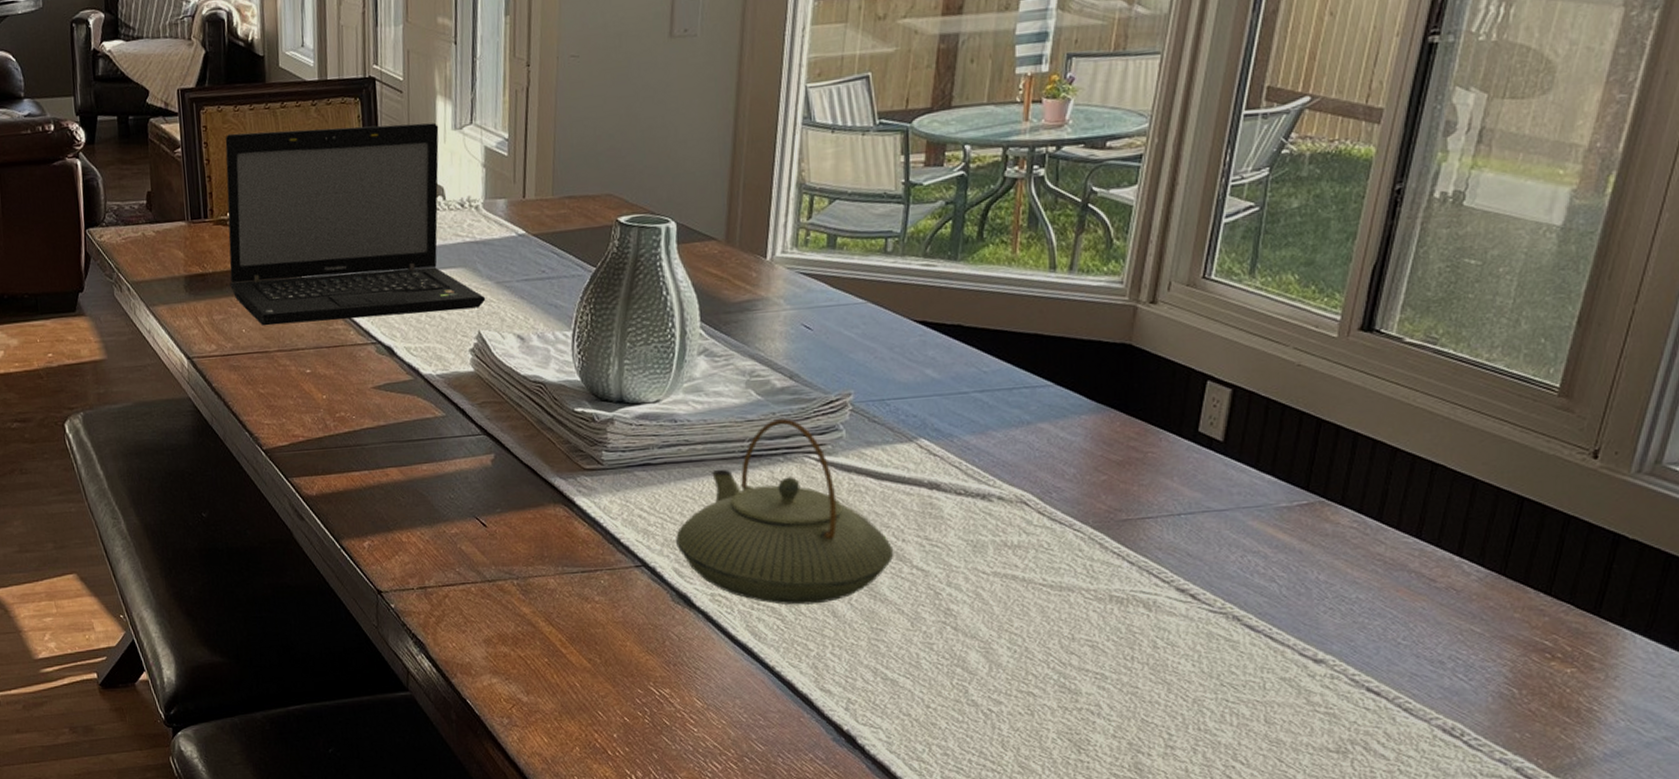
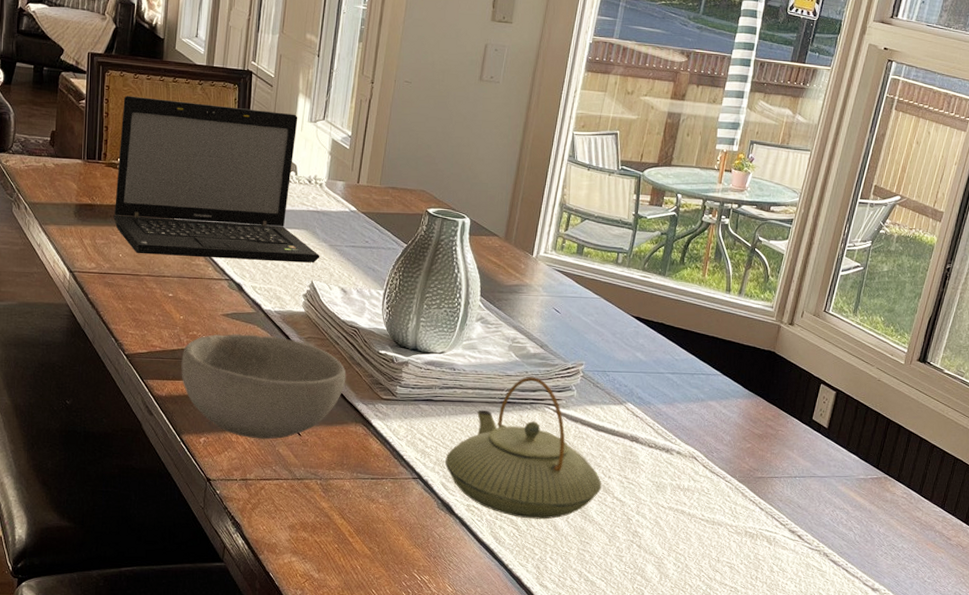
bowl: none [330,406,536,537] -> present [181,334,347,440]

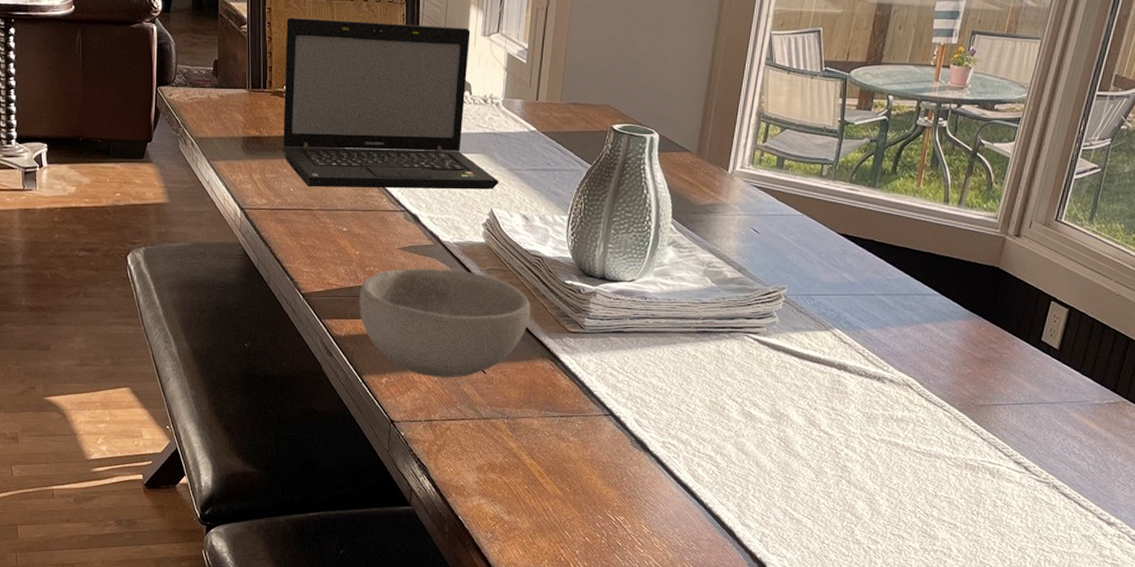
teapot: present [445,376,602,520] -> none [638,303,808,455]

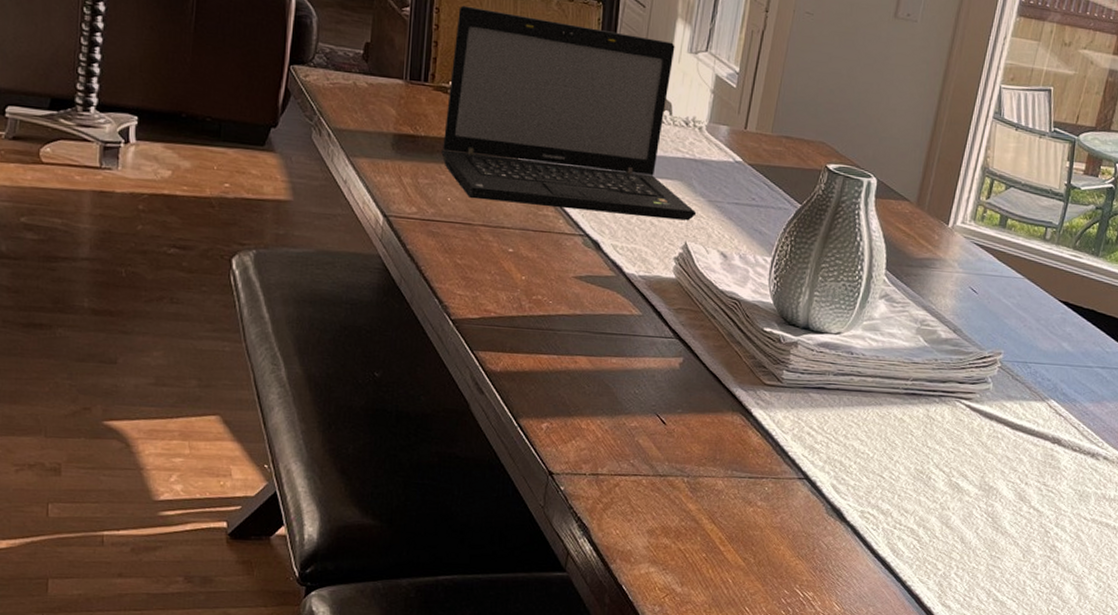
bowl: present [359,268,531,378] -> none [520,300,724,428]

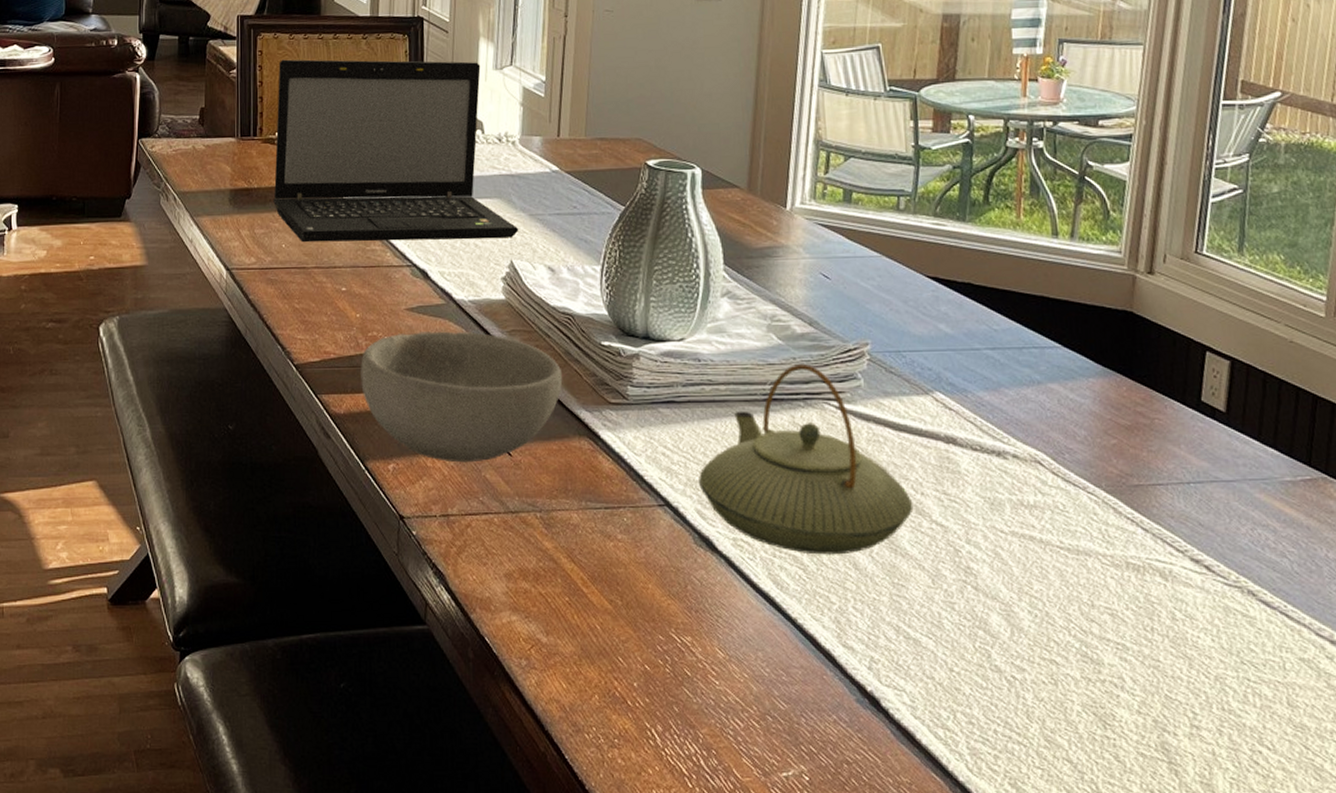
bowl: none [520,300,724,428] -> present [361,331,563,463]
teapot: none [837,364,1018,530] -> present [699,363,914,555]

